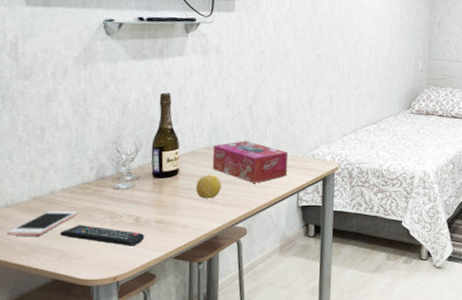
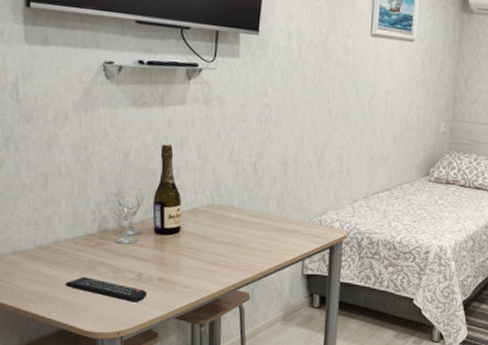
cell phone: present [7,211,78,236] -> none [16,260,82,285]
fruit: present [195,175,222,199] -> none [197,234,224,260]
tissue box: present [212,141,289,183] -> none [214,201,294,247]

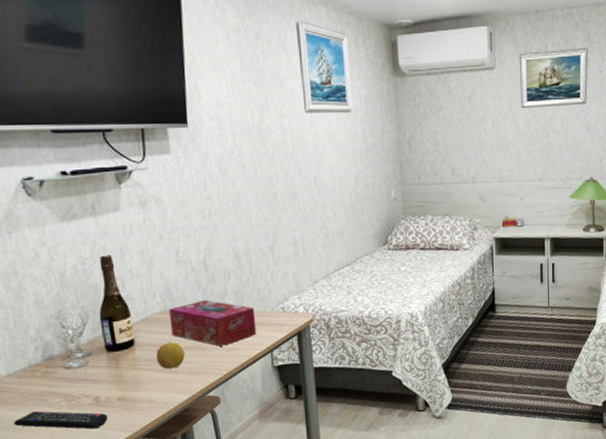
fruit: none [197,234,224,260] -> present [155,342,185,369]
tissue box: none [214,201,294,247] -> present [169,300,257,346]

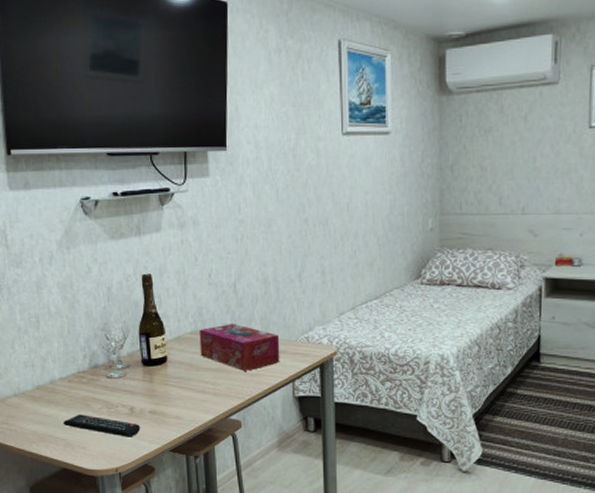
fruit: present [155,342,185,369] -> none [185,362,211,388]

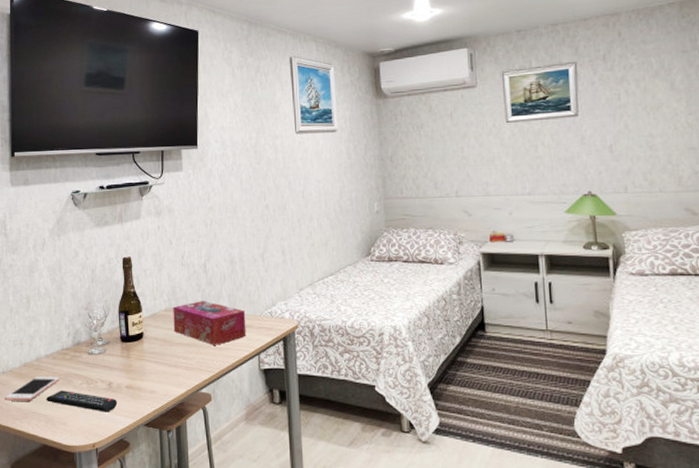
cell phone: none [18,400,77,425] -> present [5,377,60,401]

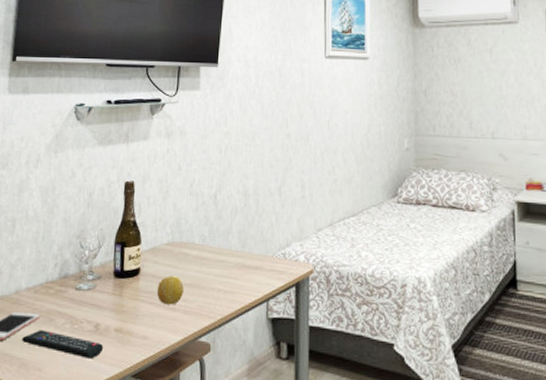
fruit: none [159,338,183,363] -> present [156,276,184,305]
tissue box: present [173,301,247,345] -> none [174,236,256,288]

